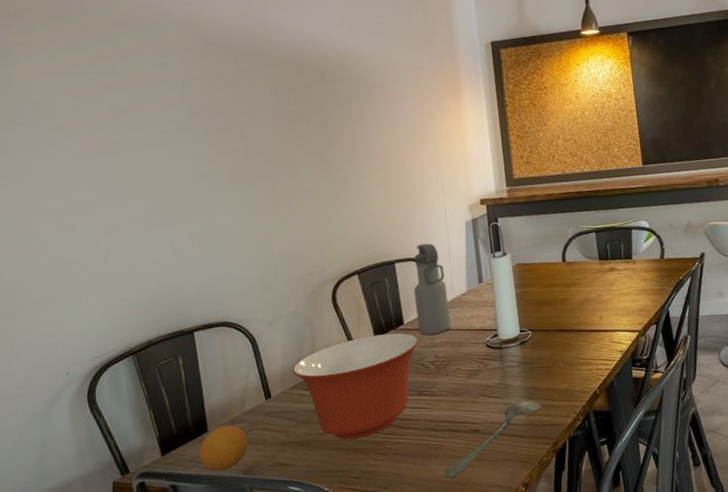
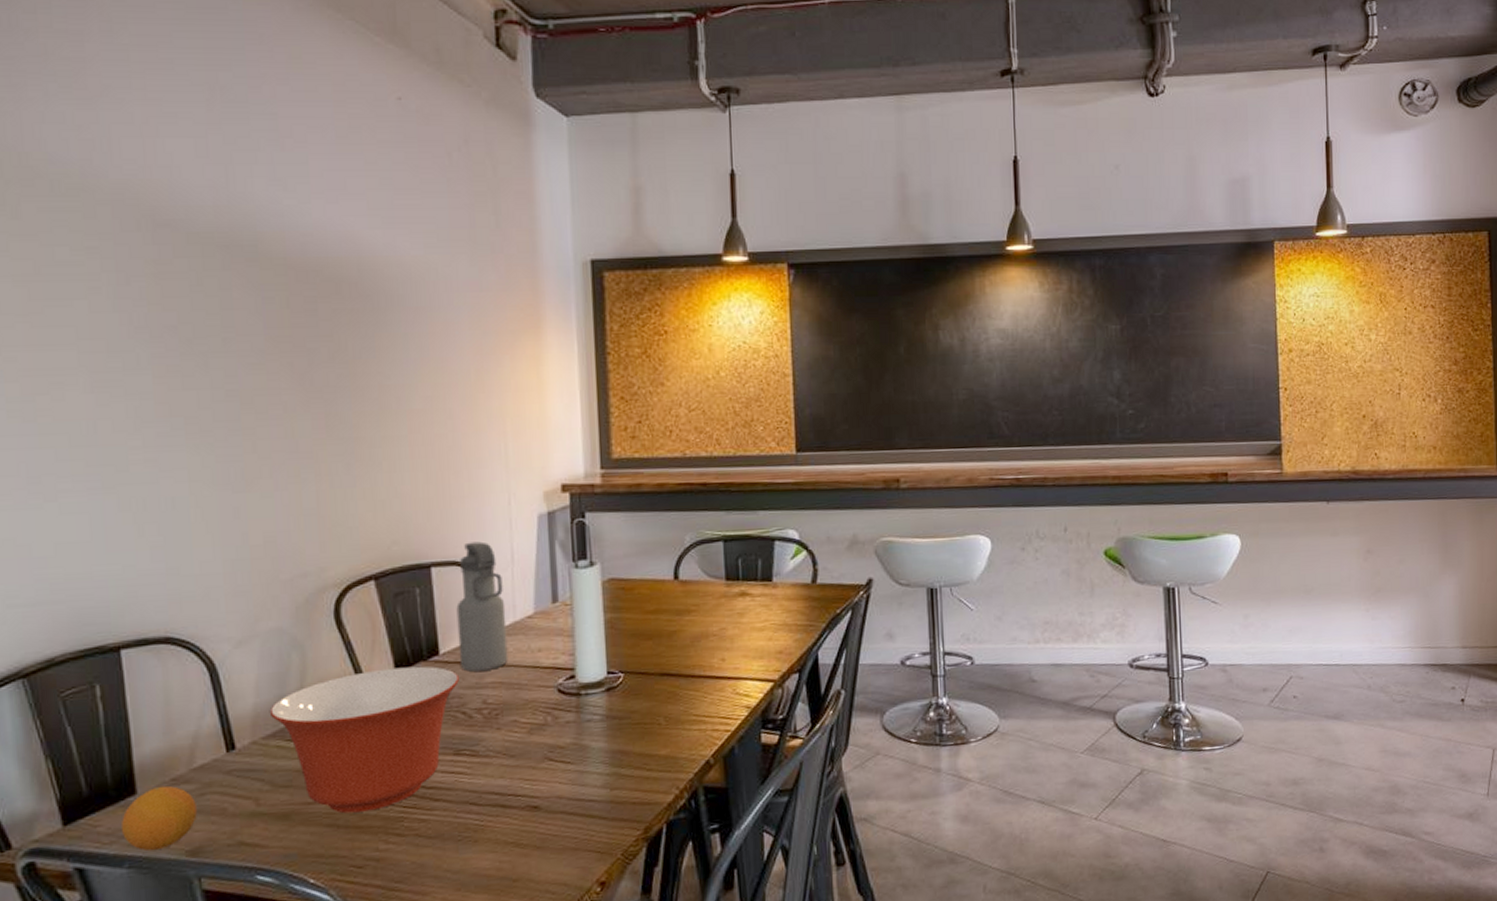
spoon: present [444,400,542,478] -> none [486,768,631,872]

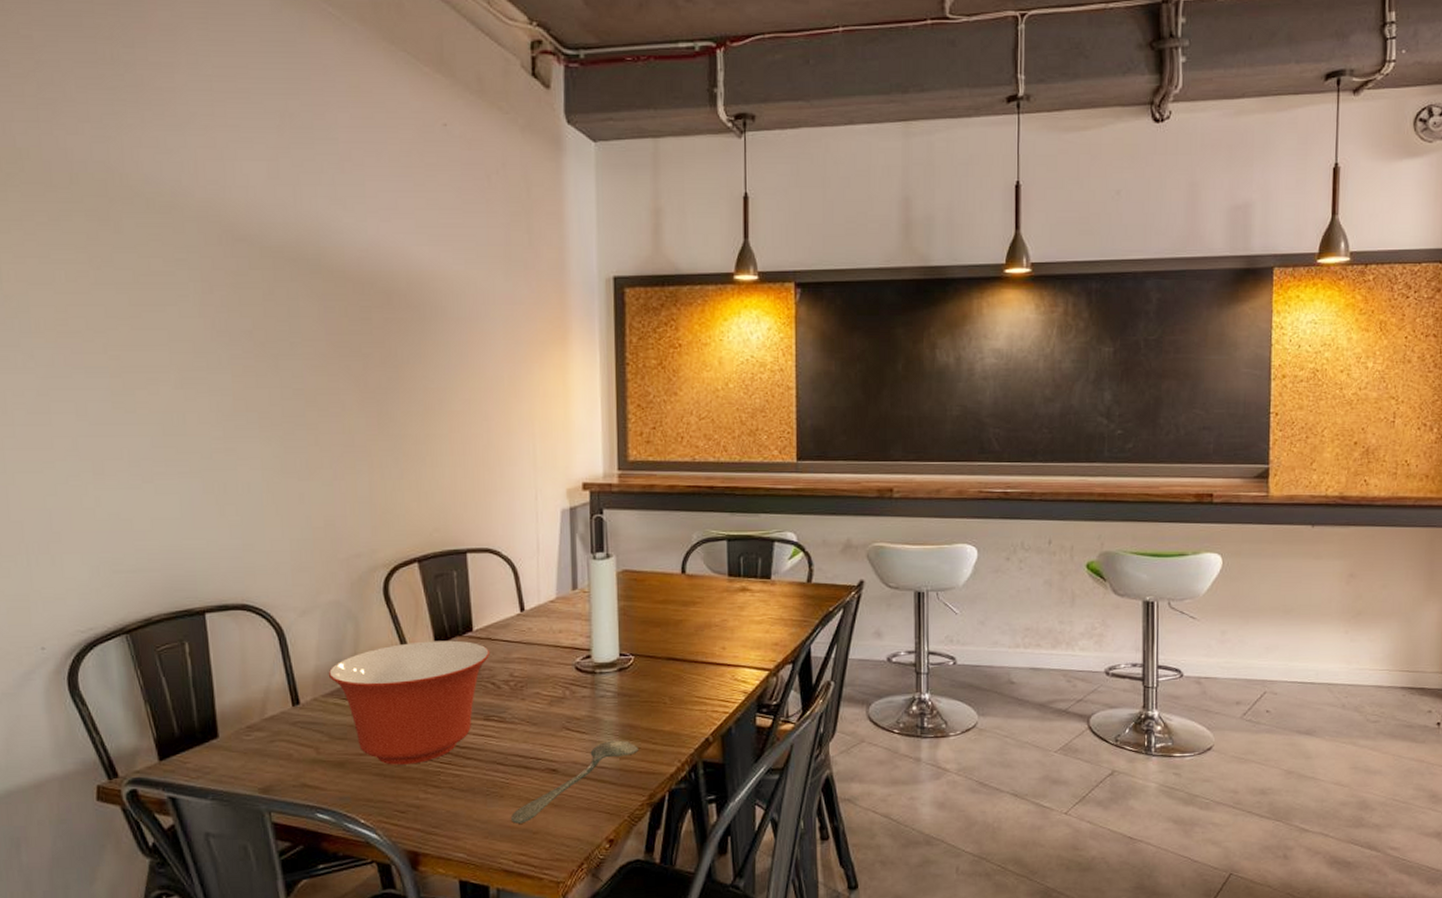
fruit: present [120,785,197,851] -> none [205,732,268,787]
water bottle: present [456,541,508,672] -> none [488,532,533,647]
spoon: none [486,768,631,872] -> present [510,740,638,824]

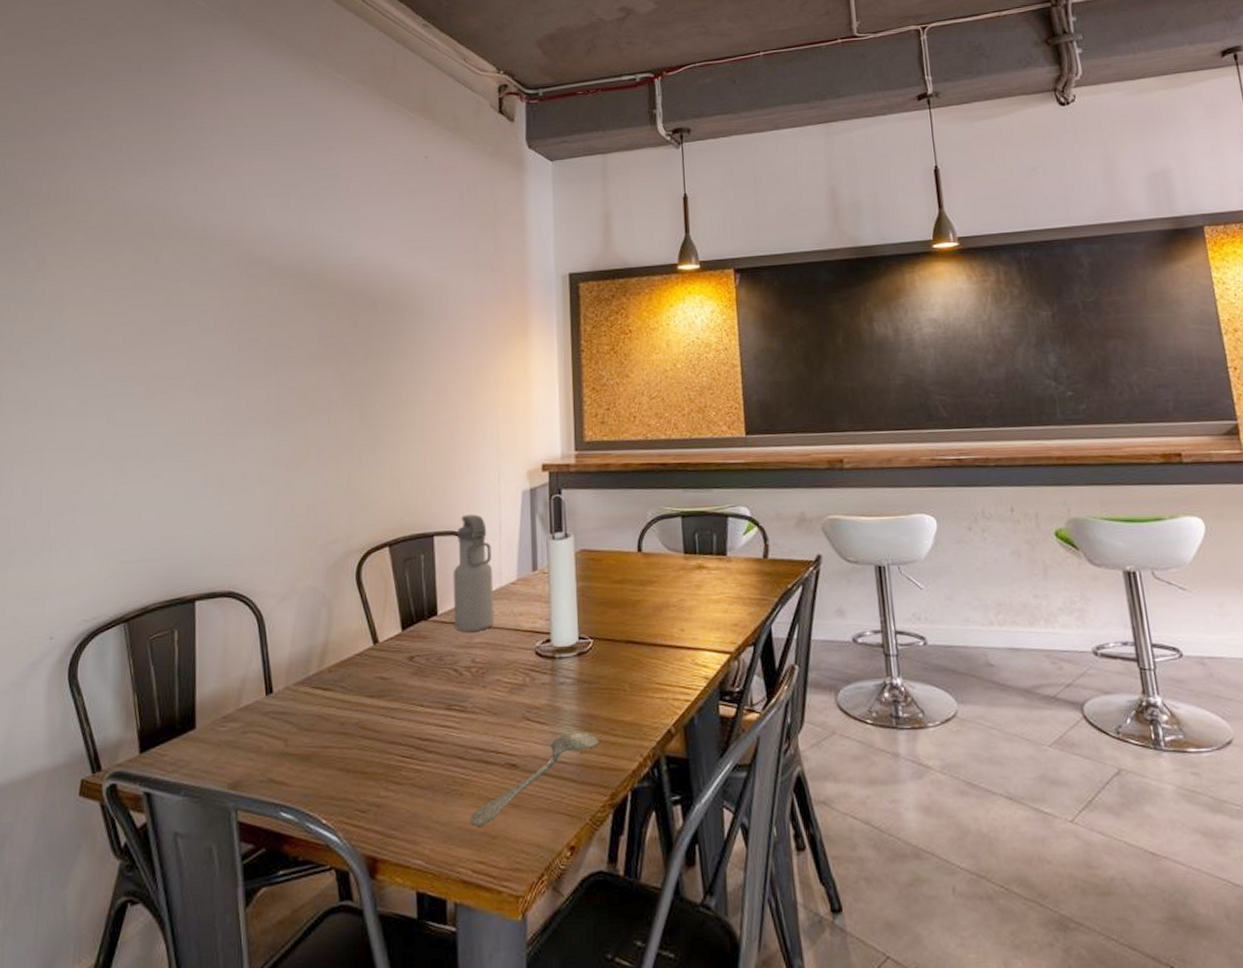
mixing bowl: present [328,640,489,765] -> none [301,625,453,759]
water bottle: none [488,532,533,647] -> present [453,514,494,632]

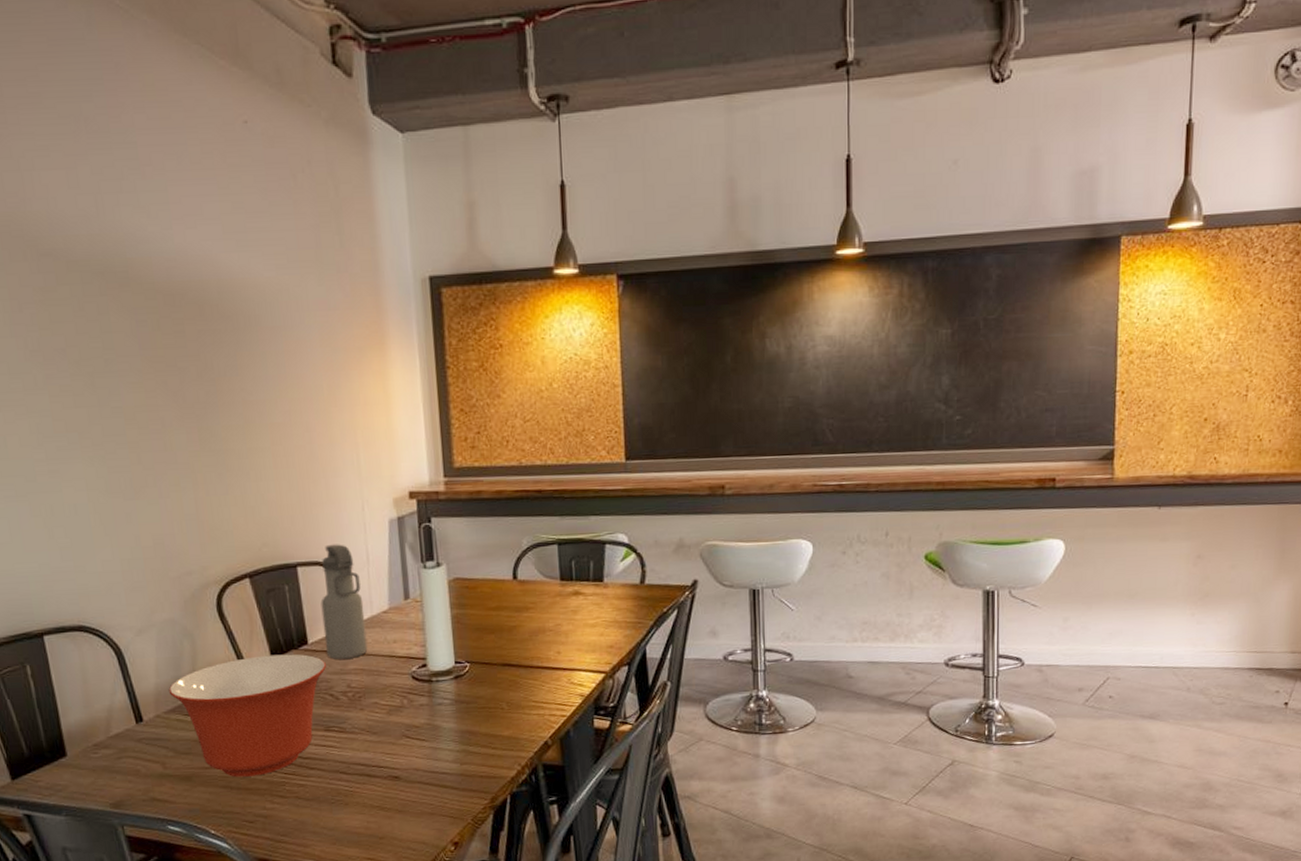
mixing bowl: none [301,625,453,759] -> present [168,654,326,777]
spoon: present [469,732,599,826] -> none [356,746,479,830]

